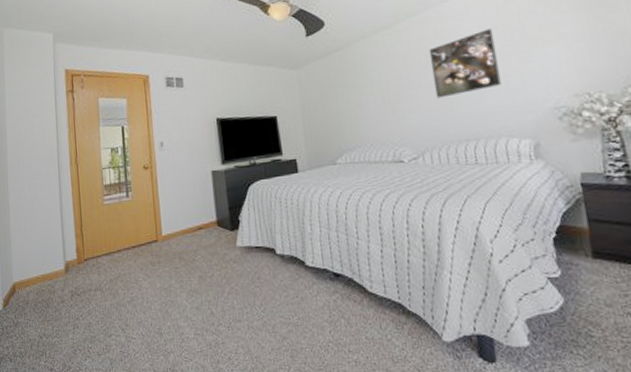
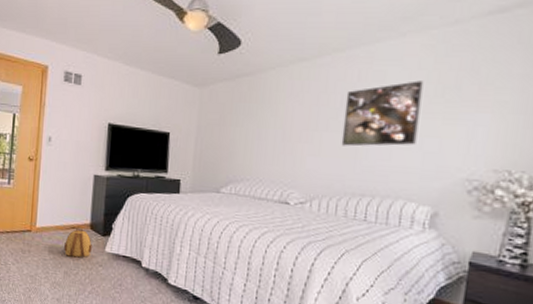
backpack: none [194,225,223,260] -> present [64,225,92,258]

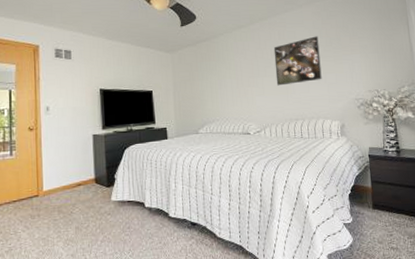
backpack: present [64,225,92,258] -> none [73,182,99,212]

